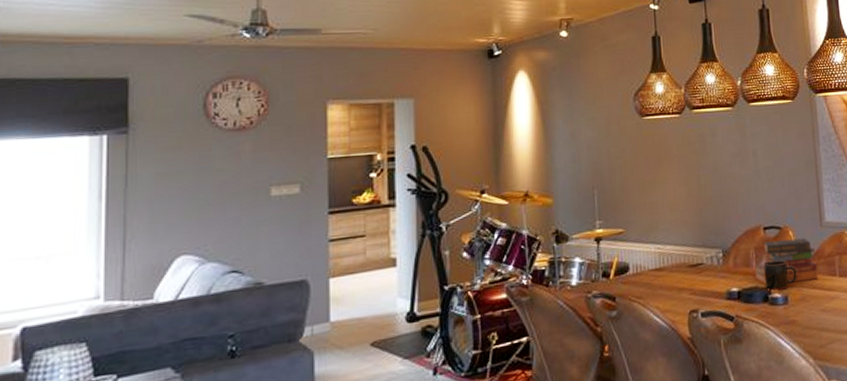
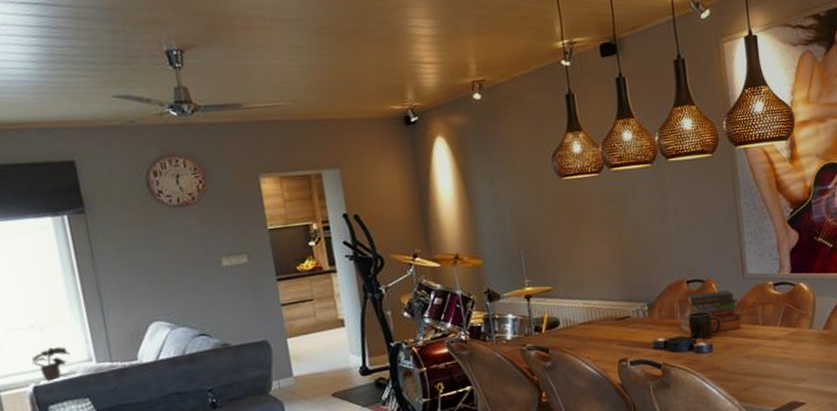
potted plant: none [27,281,75,321] -> present [32,347,70,380]

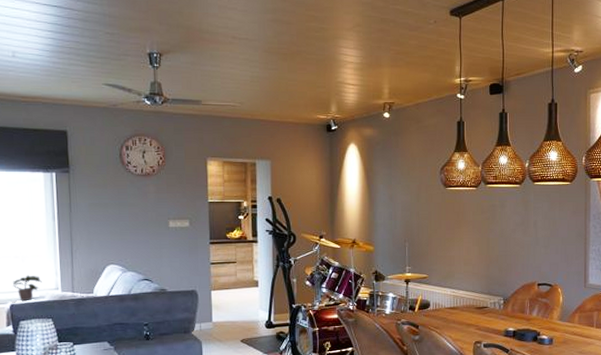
books: present [679,289,742,335] -> none [528,295,579,329]
mug: present [688,311,721,340] -> none [535,310,562,333]

